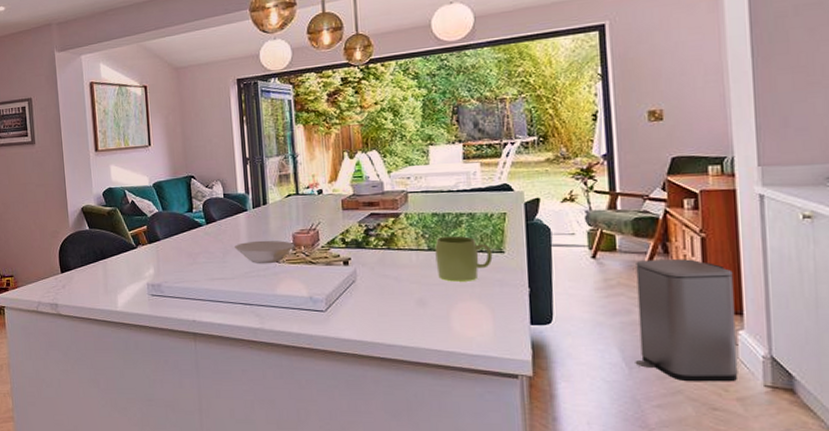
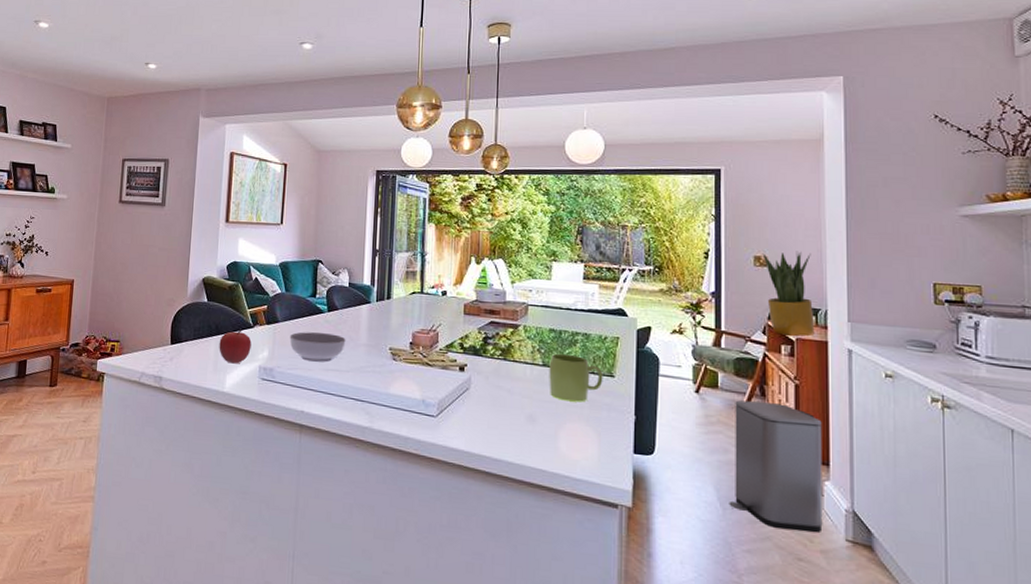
fruit: none [106,251,137,284] -> present [219,329,252,364]
bowl: none [172,245,228,273] -> present [289,332,346,363]
bowl: present [235,240,295,265] -> none [354,335,414,361]
planter: none [657,99,721,189] -> present [762,251,815,337]

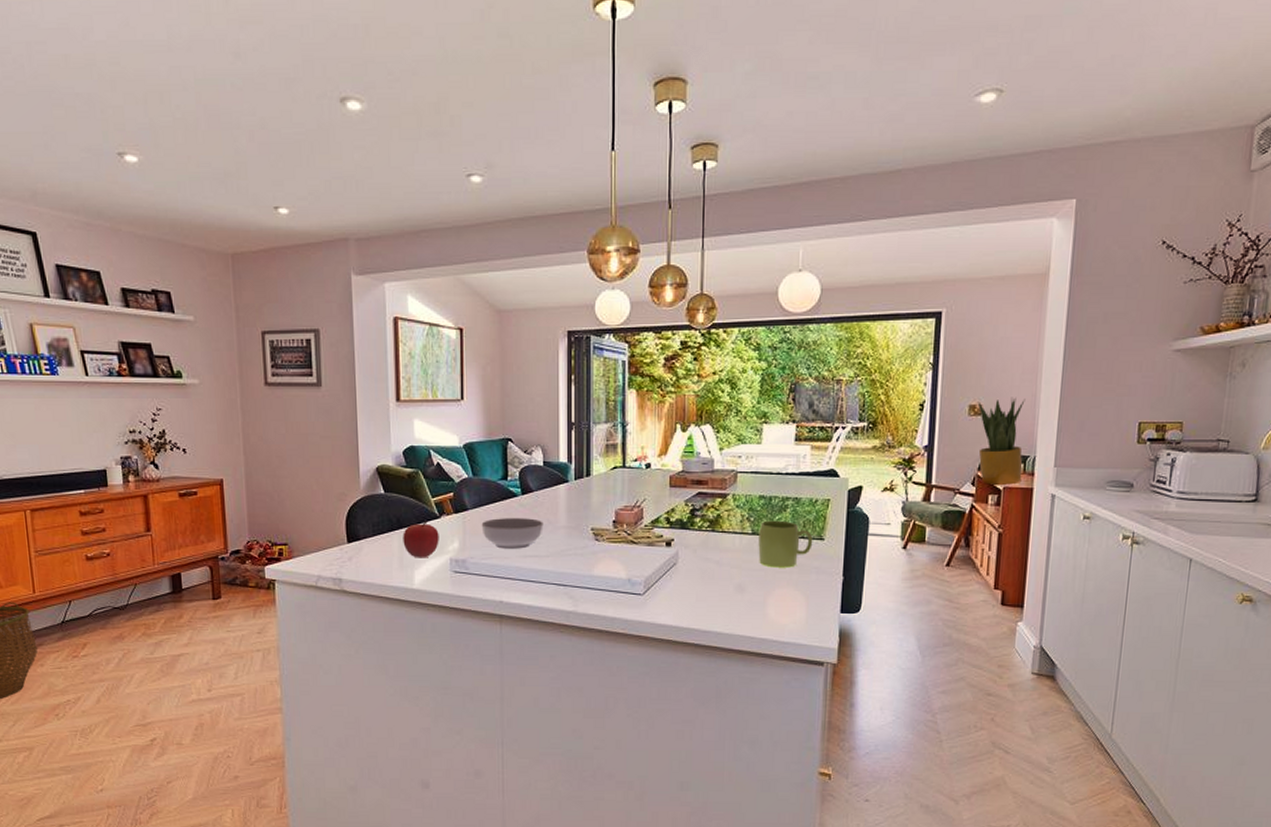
pedal bin: present [729,400,823,532] -> none [928,553,1020,670]

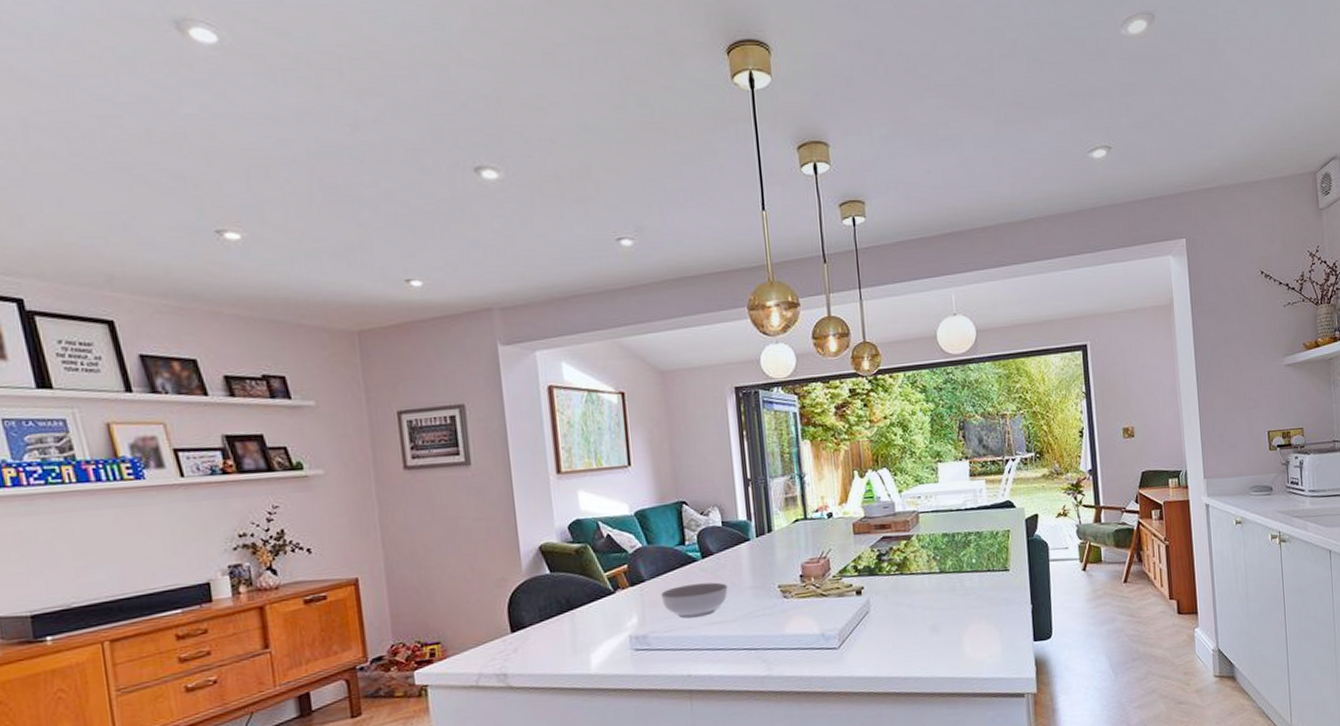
fruit: present [403,521,439,558] -> none [574,598,616,640]
mug: present [758,520,813,568] -> none [946,556,999,604]
planter: present [977,397,1025,485] -> none [1129,417,1178,501]

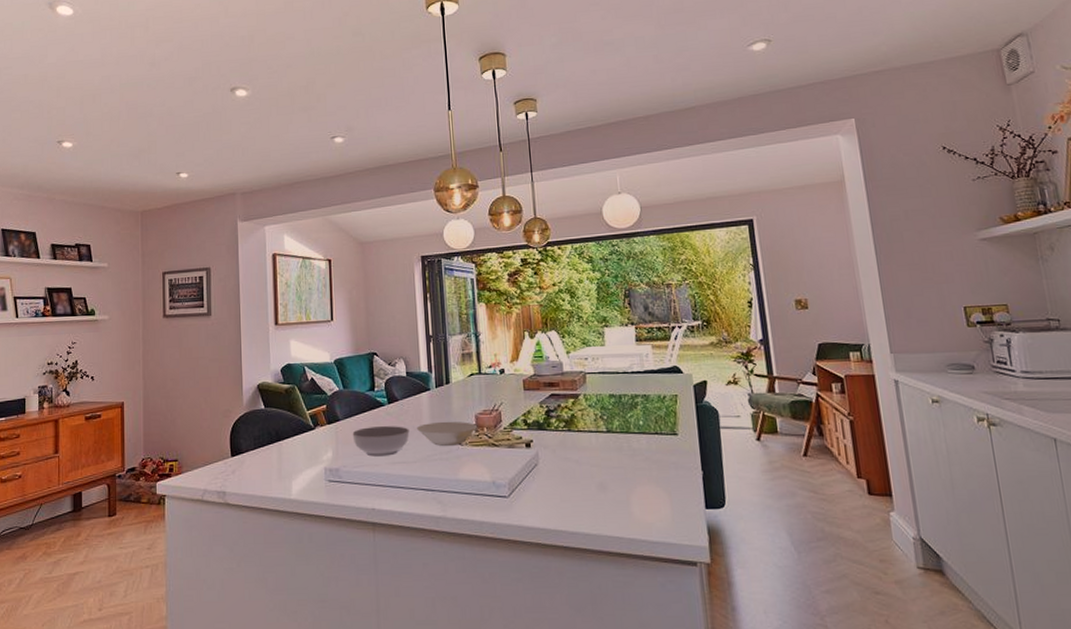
bowl: none [736,572,805,602] -> present [417,421,478,447]

